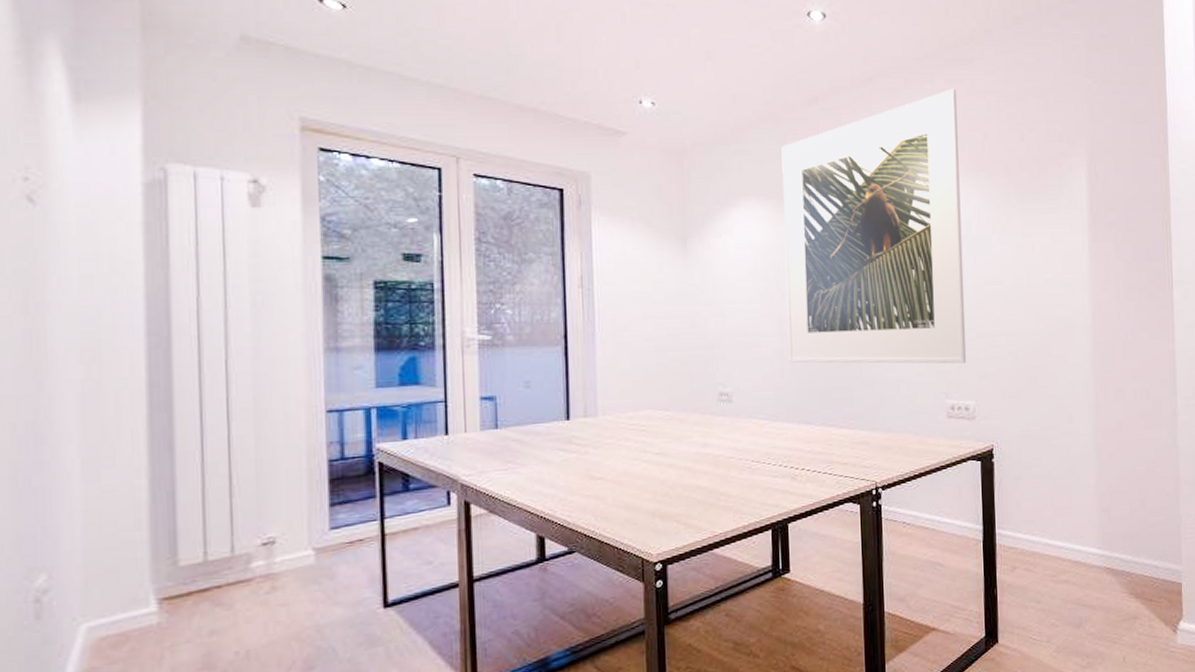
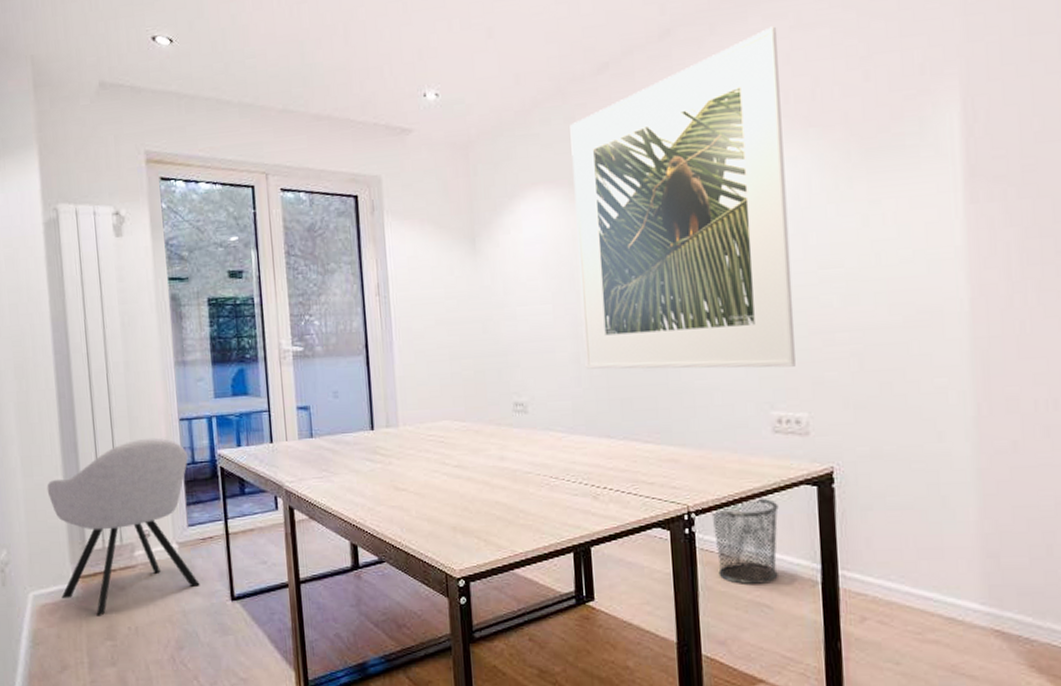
chair: none [121,431,342,643] -> present [47,437,200,616]
waste bin: none [895,472,950,548] -> present [711,497,779,584]

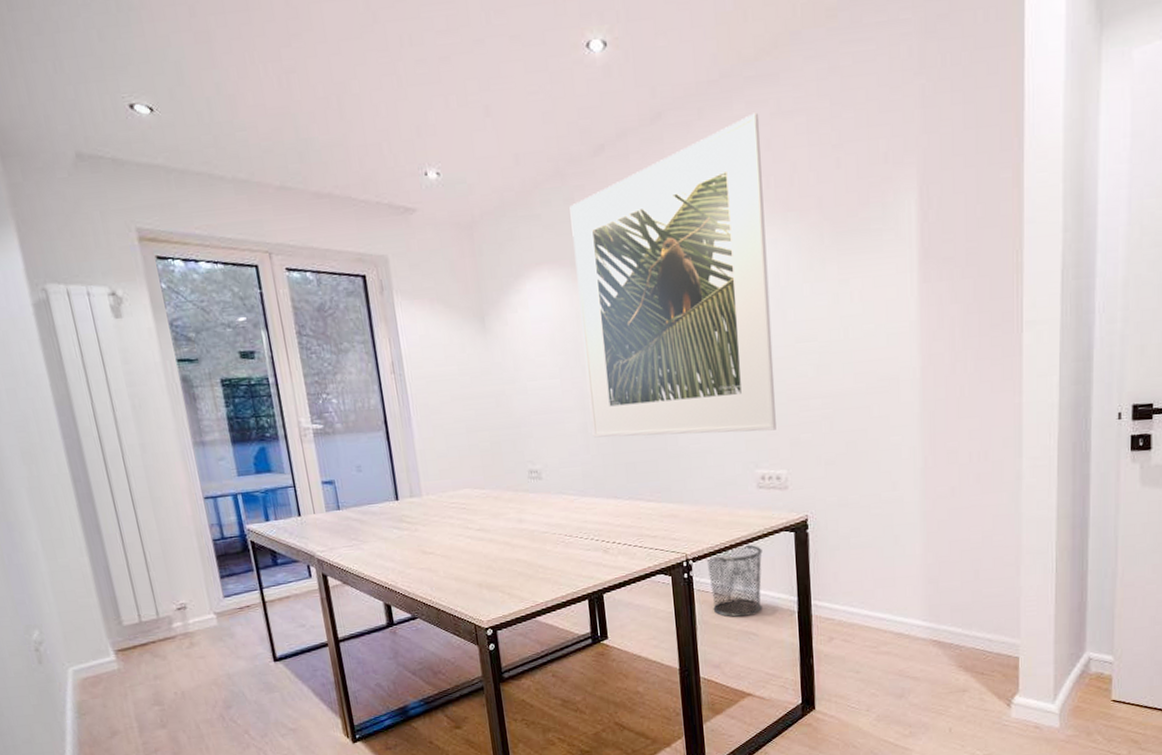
chair: present [47,437,200,616] -> none [73,516,242,685]

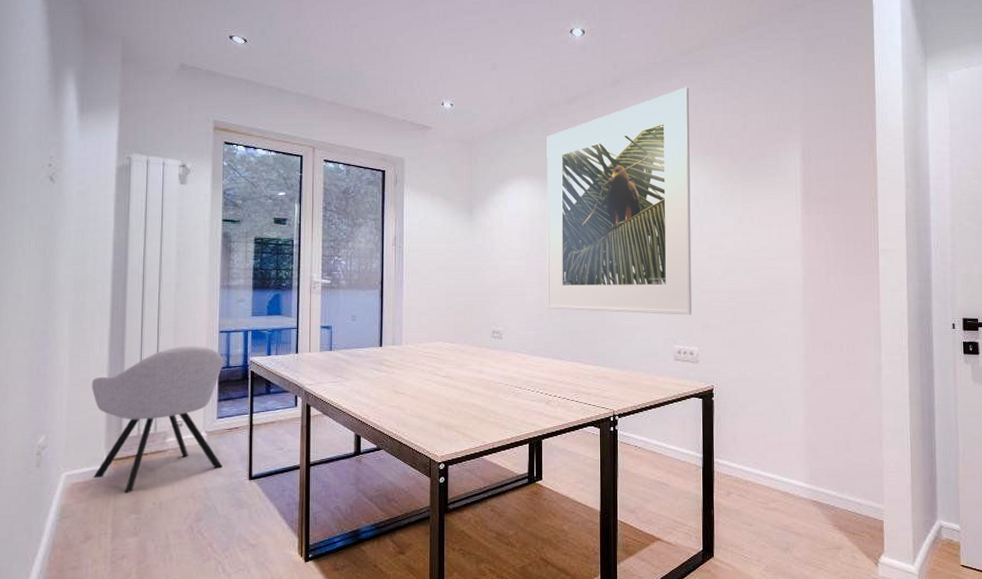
chair: none [73,516,242,685] -> present [91,345,224,493]
waste bin: present [706,543,763,618] -> none [630,405,676,468]

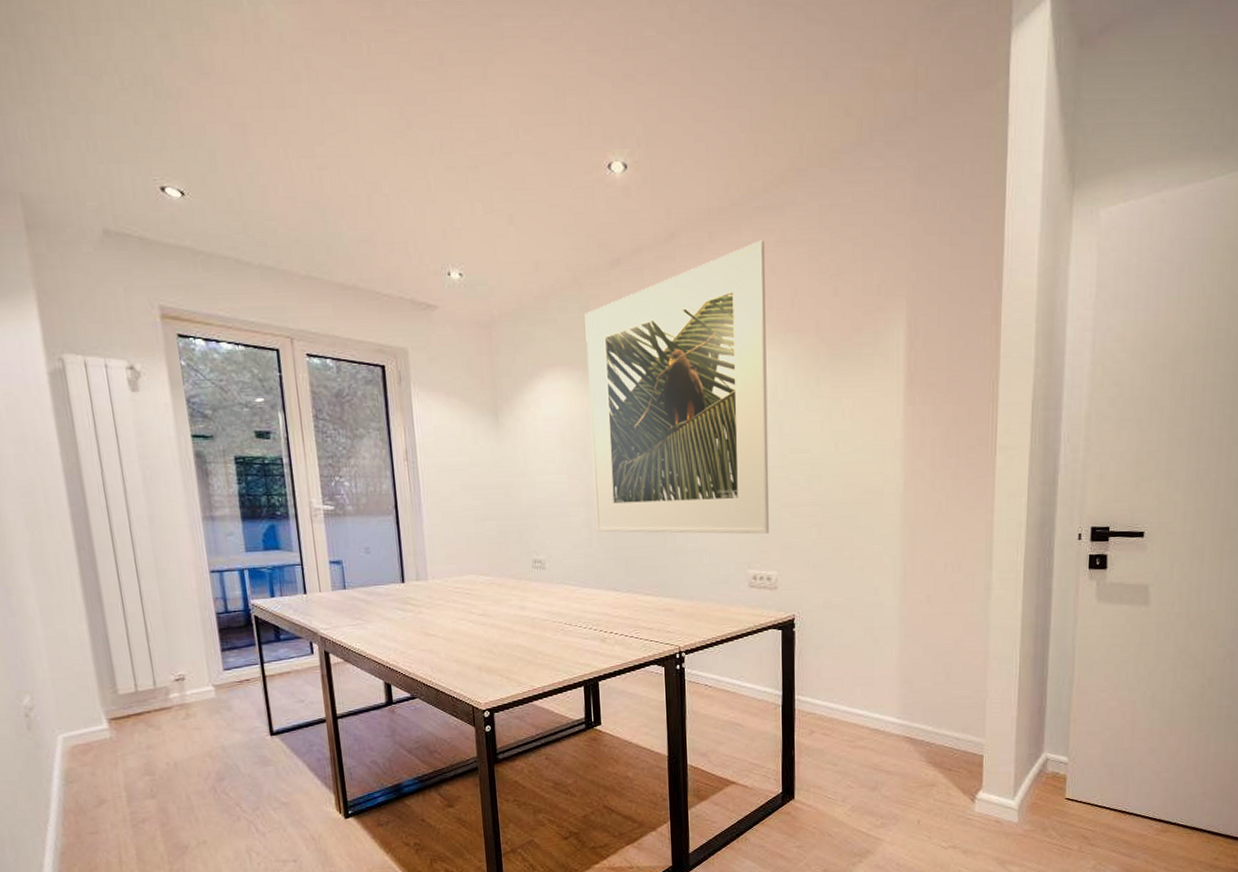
chair: present [91,345,224,493] -> none [70,588,238,754]

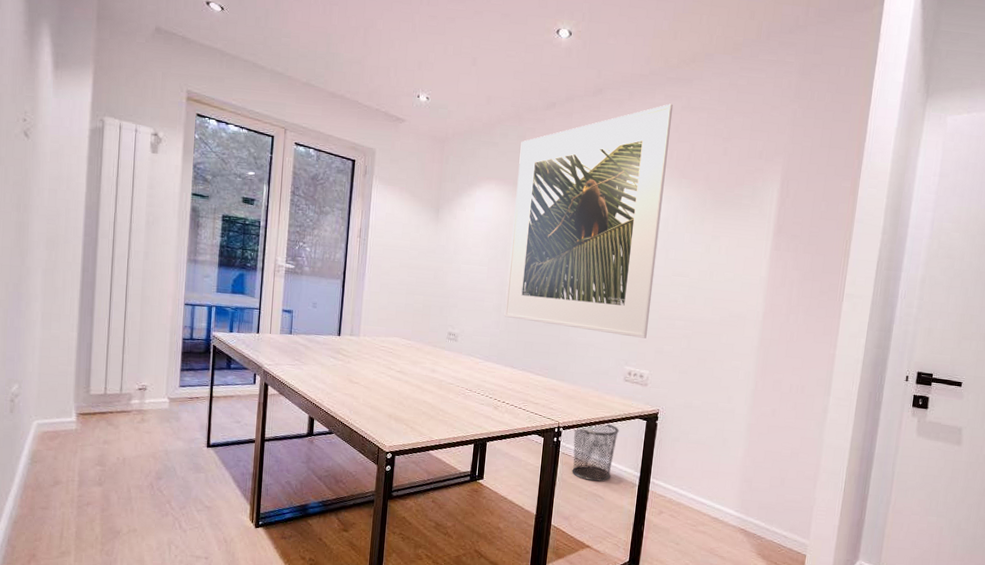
waste bin: none [698,639,751,708] -> present [572,422,619,482]

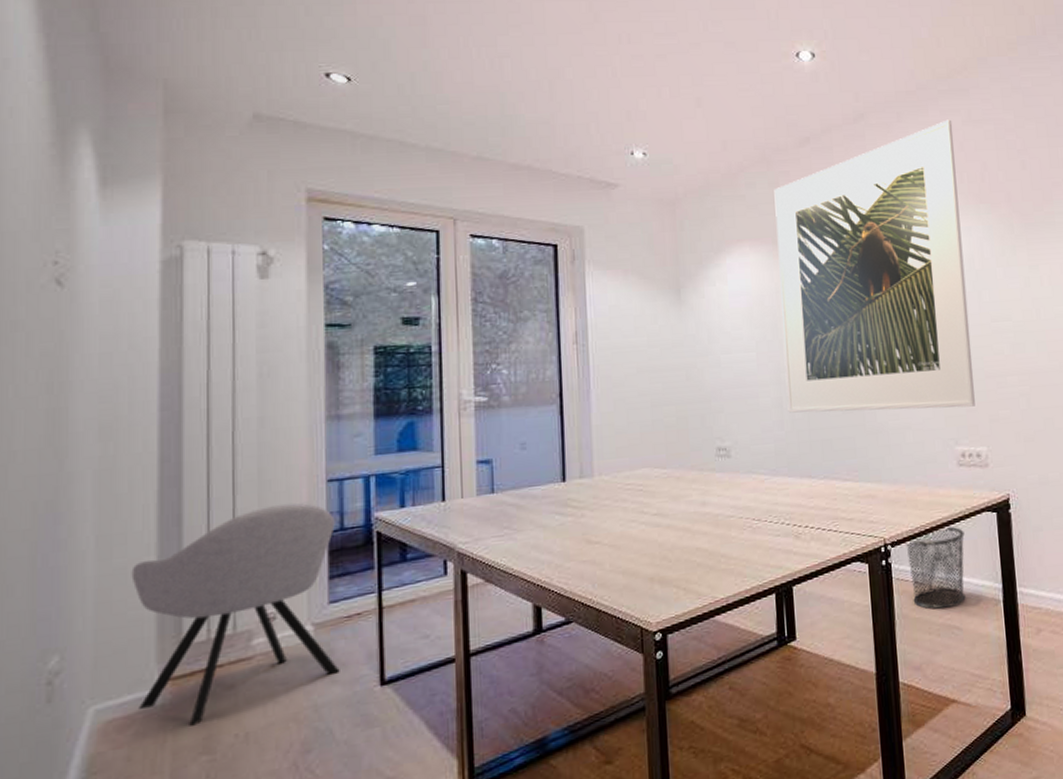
chair: none [62,314,188,447] -> present [131,503,340,726]

